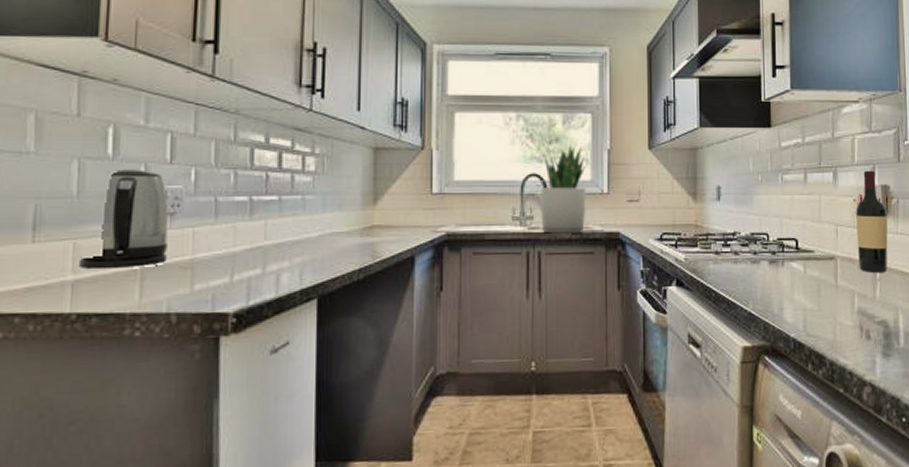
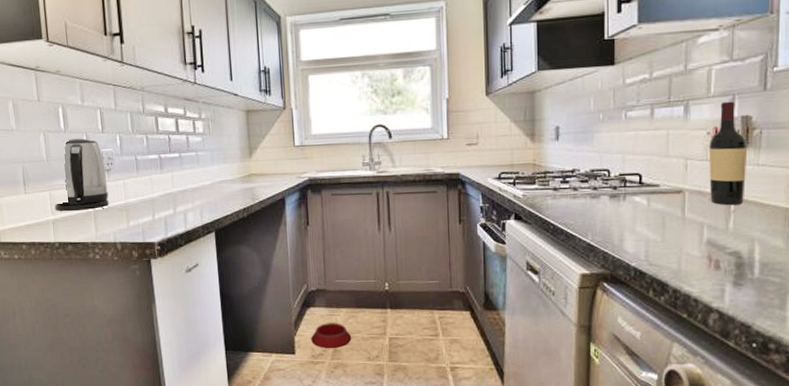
pet bowl: none [435,415,487,450] -> present [311,323,352,348]
planter: present [541,143,587,234] -> none [386,95,428,176]

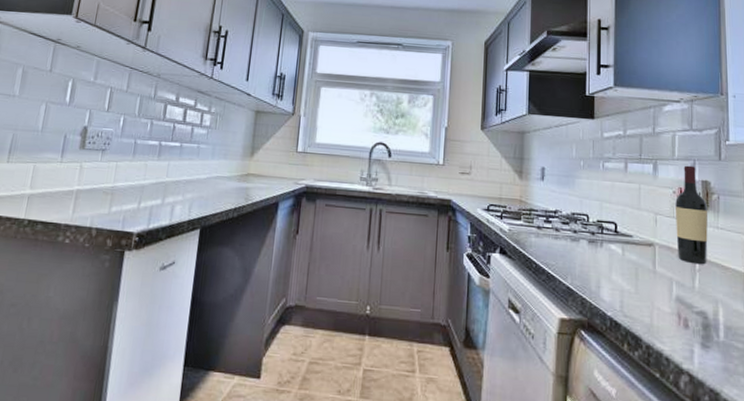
kettle: present [54,138,109,212] -> none [34,113,102,189]
pet bowl: present [311,323,352,348] -> none [280,345,324,376]

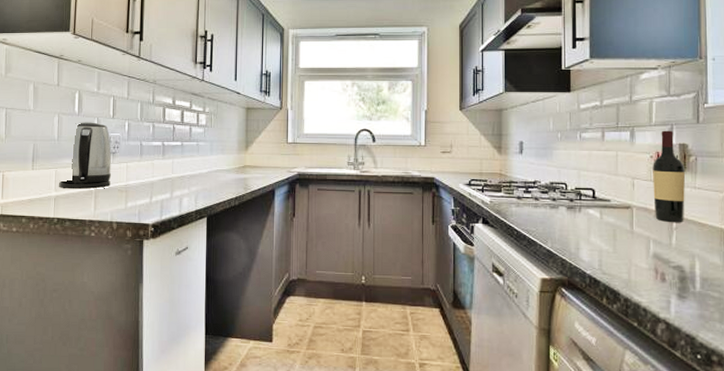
kettle: none [34,113,102,189] -> present [58,122,112,190]

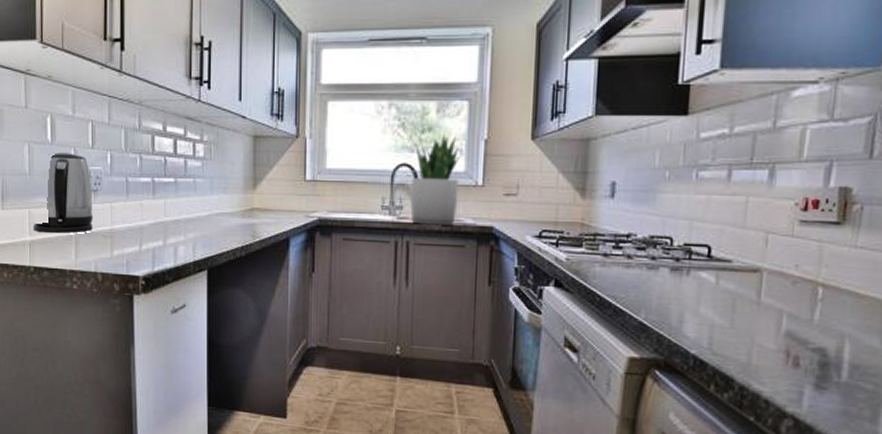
planter: none [370,105,408,177] -> present [410,133,462,225]
wine bottle: present [653,130,685,223] -> none [793,168,844,293]

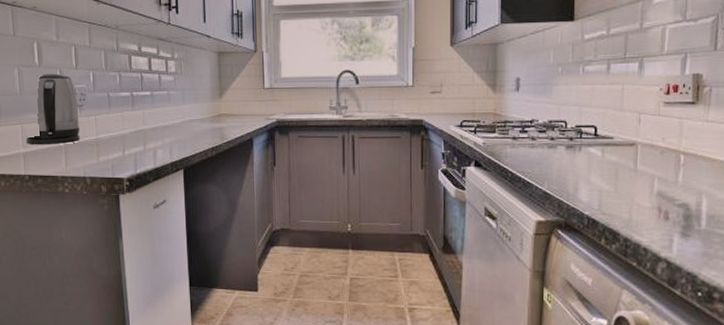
planter: present [410,133,462,225] -> none [353,43,394,121]

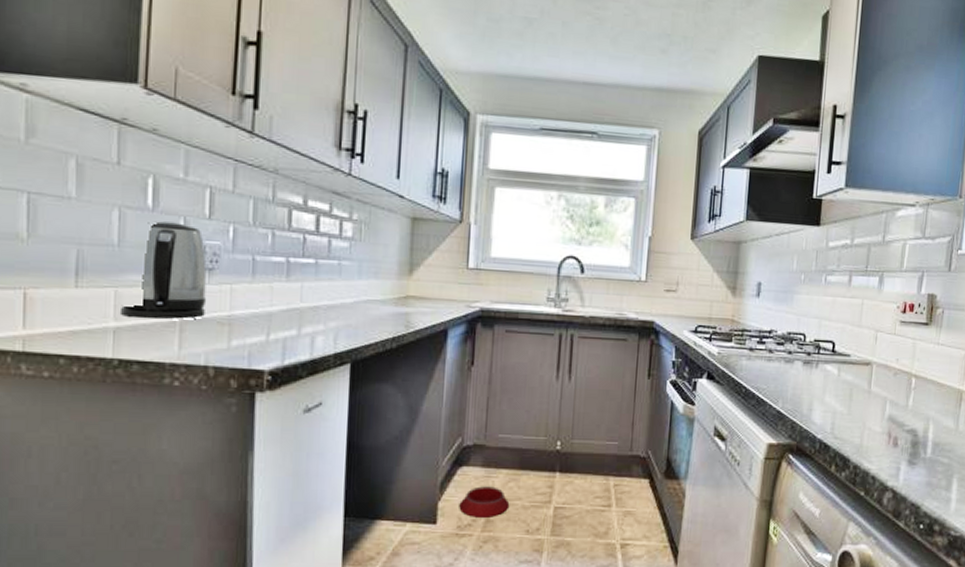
pet bowl: none [274,262,314,286] -> present [459,486,510,517]

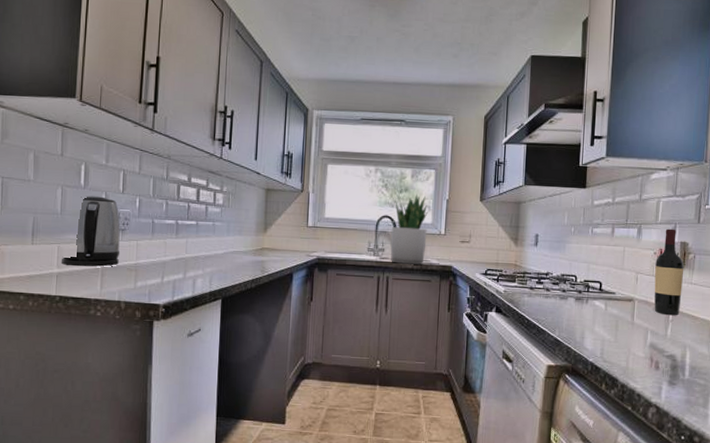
pet bowl: present [459,486,510,517] -> none [302,395,341,420]
planter: none [576,228,627,319] -> present [390,193,429,265]
wine bottle: none [894,277,931,383] -> present [654,228,684,316]

